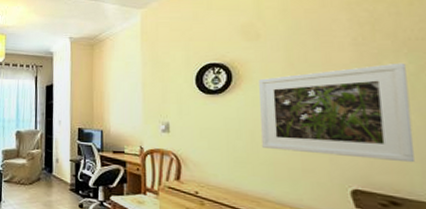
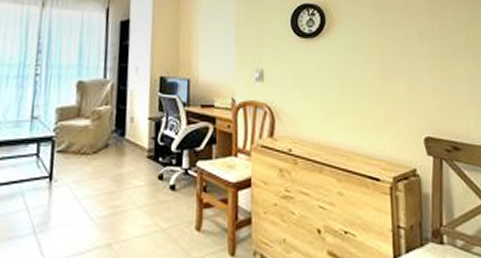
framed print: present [259,63,416,163] -> none [349,13,470,109]

